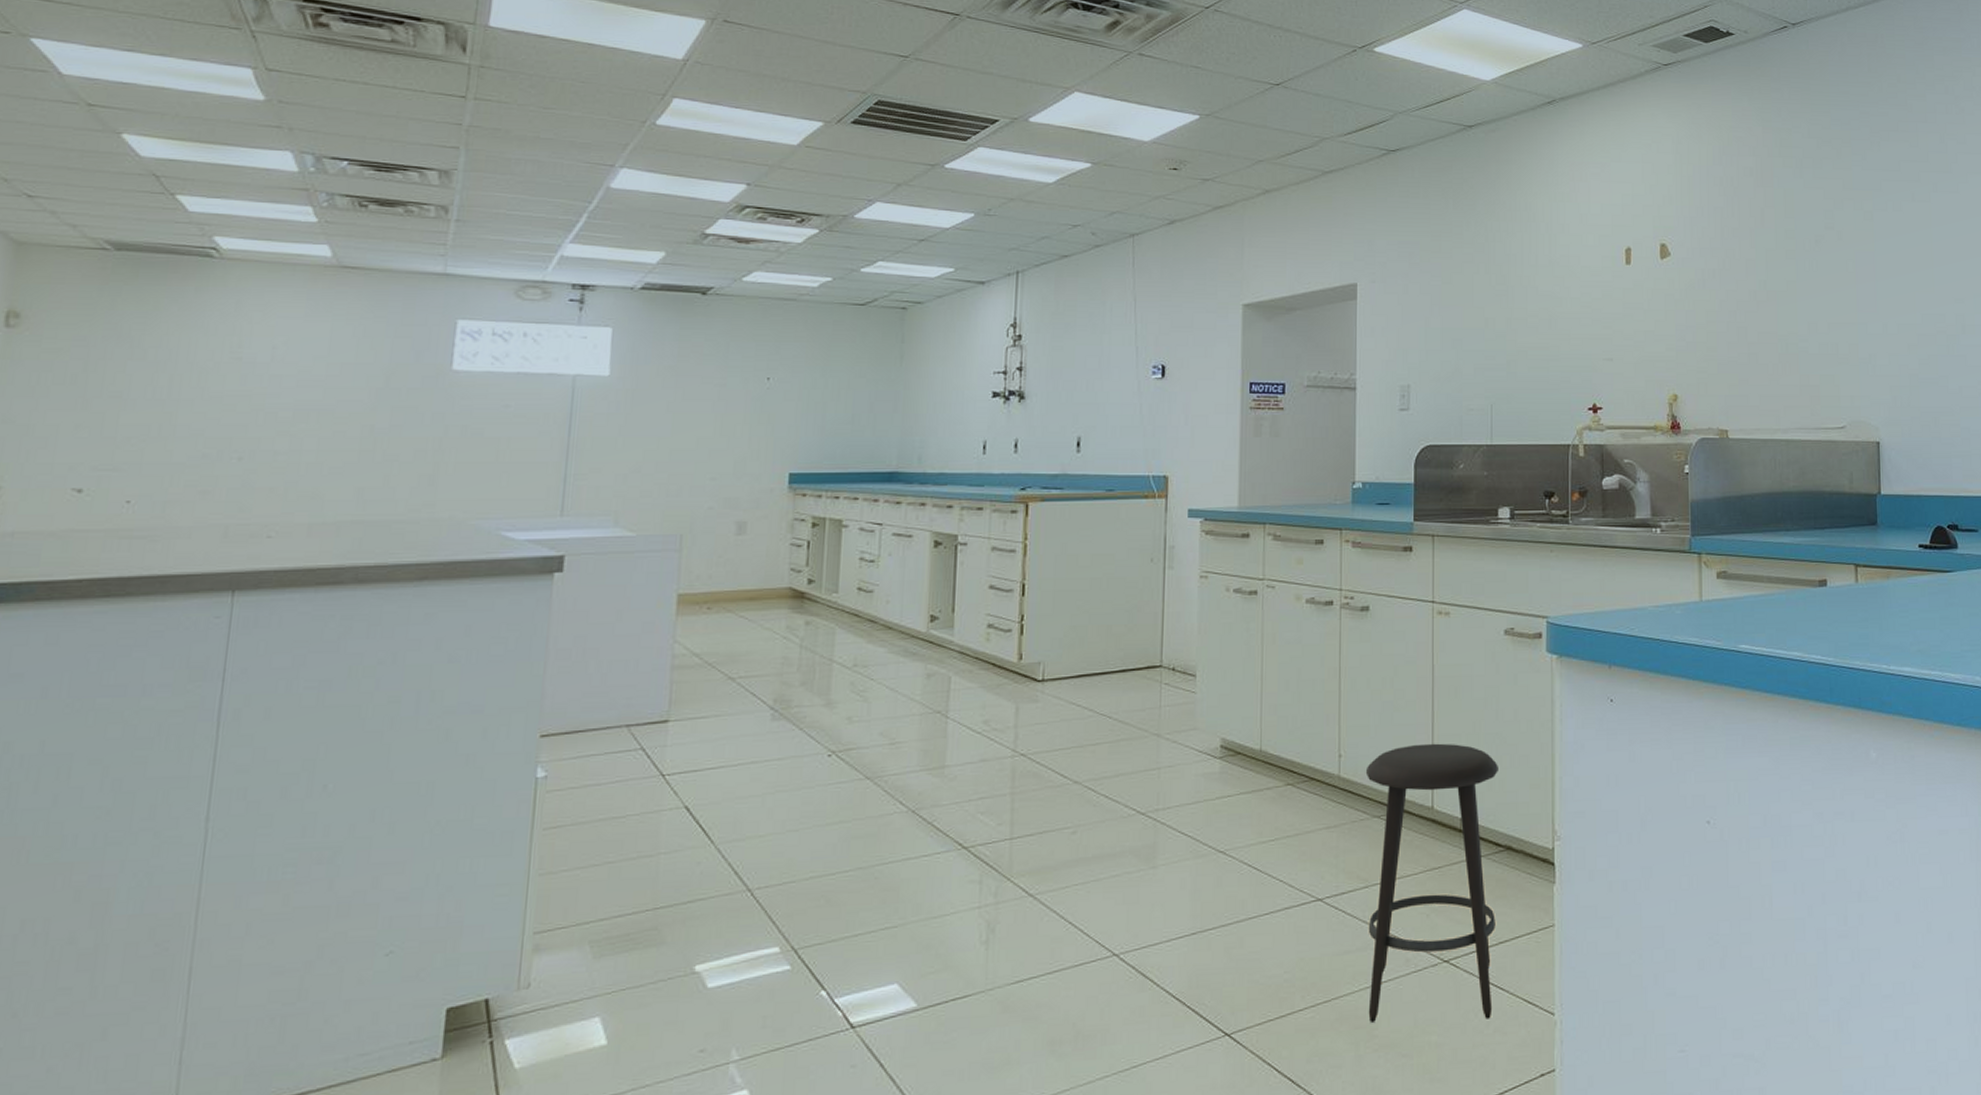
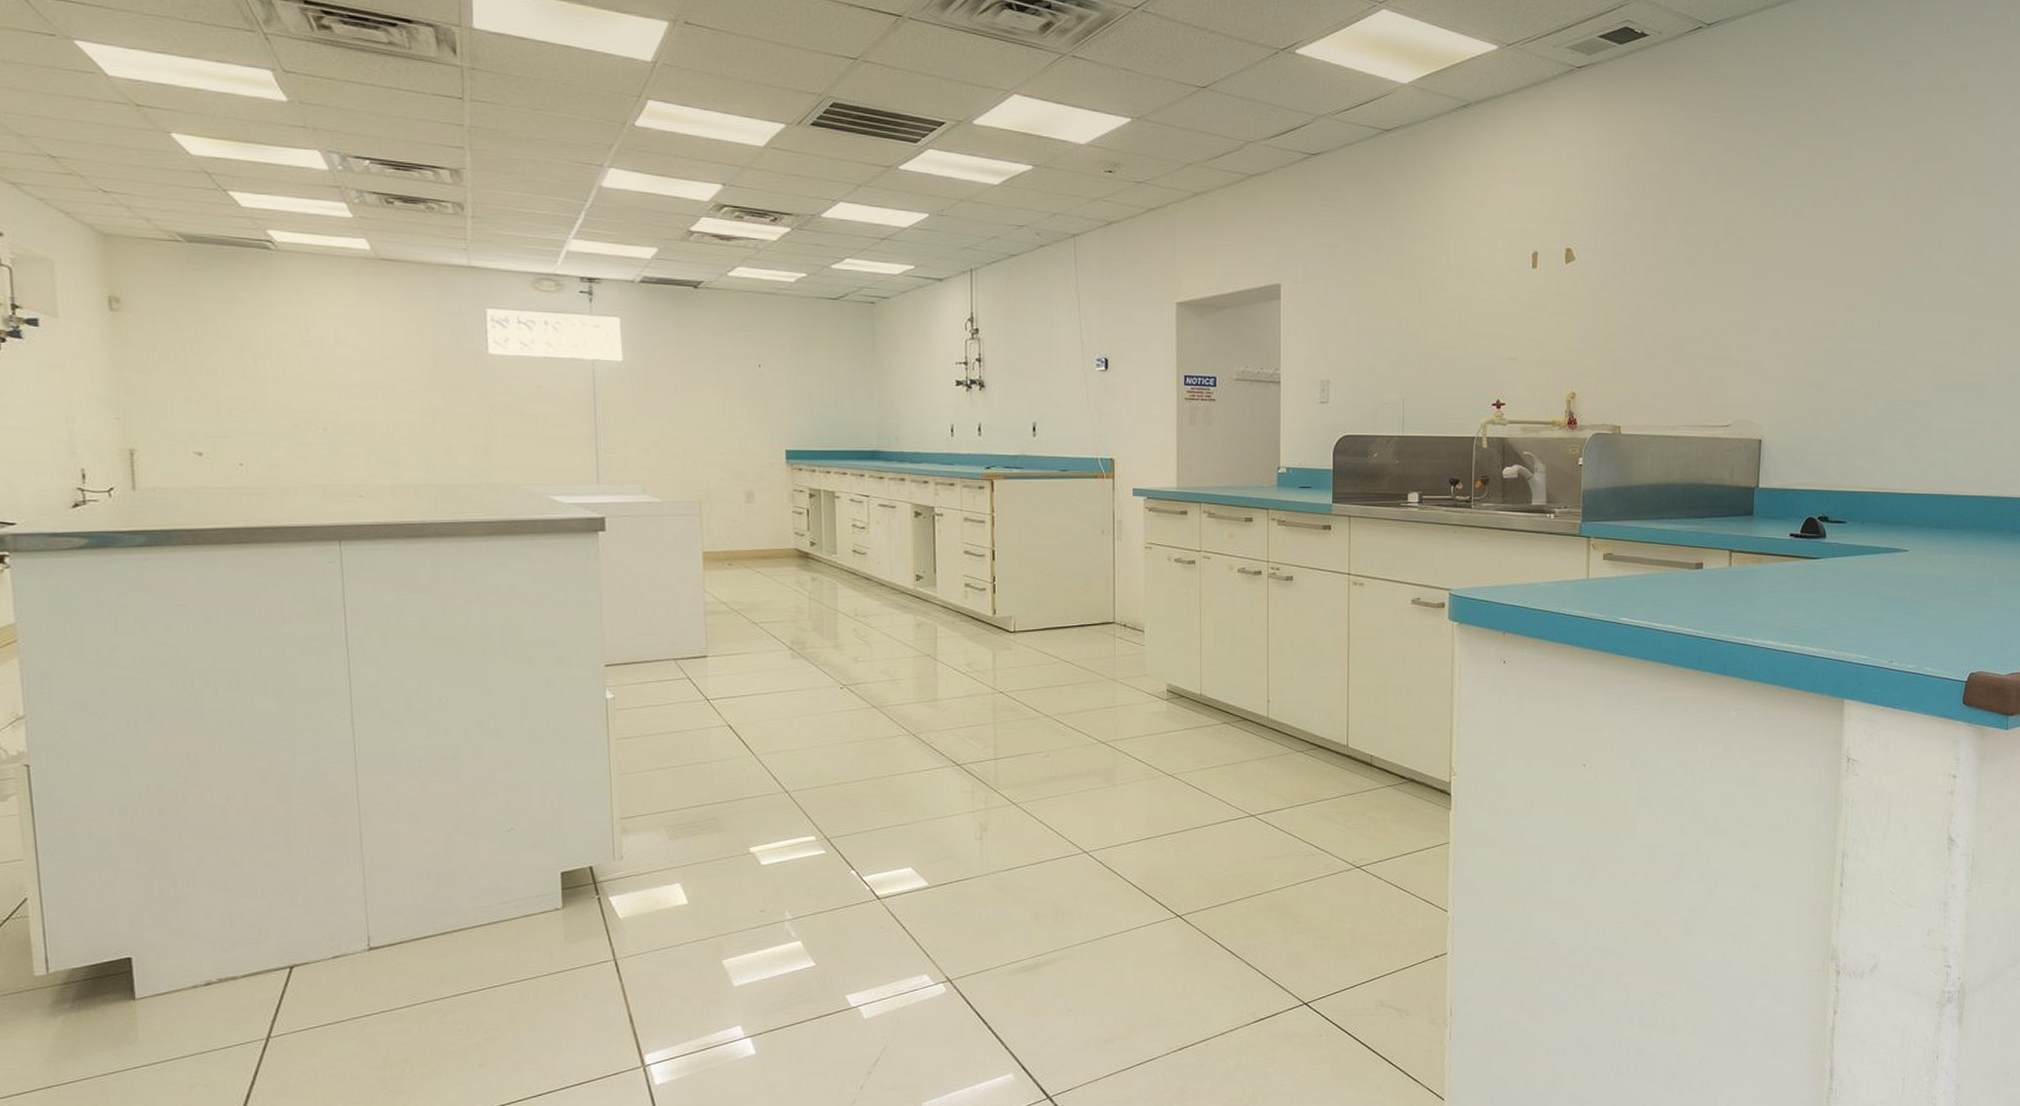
stool: present [1365,743,1498,1022] -> none [1290,693,1404,913]

